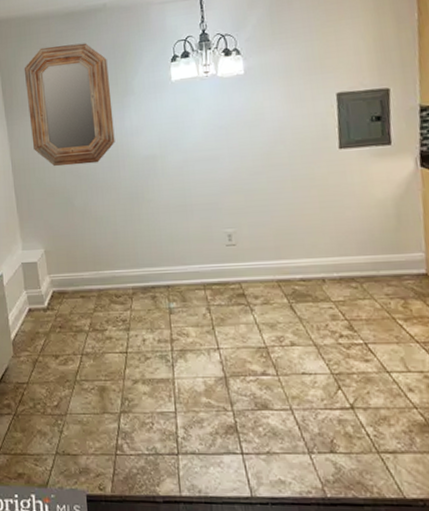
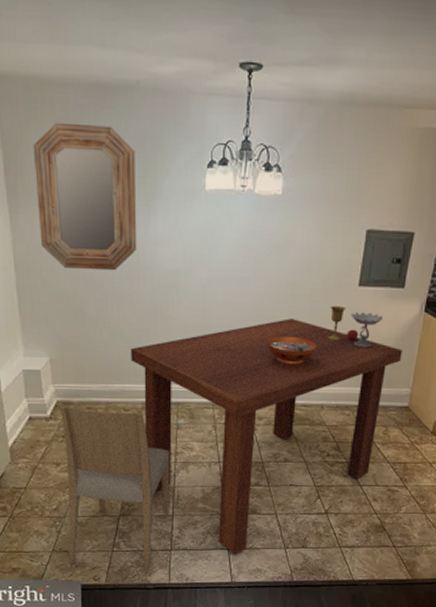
dining chair: none [56,295,172,483] -> present [60,405,170,573]
dining table: none [118,189,406,461] -> present [131,318,403,555]
decorative bowl: none [251,207,306,236] -> present [267,336,317,364]
goblet: none [313,170,374,212] -> present [328,305,383,348]

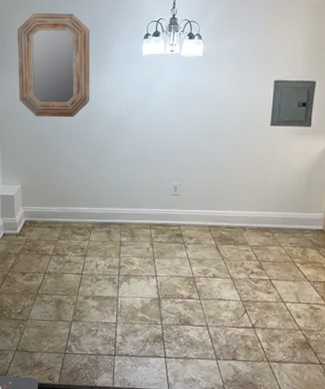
dining chair: present [60,405,170,573] -> none [28,224,115,376]
dining table: present [131,318,403,555] -> none [84,153,314,363]
decorative bowl: present [267,336,317,364] -> none [194,167,238,191]
goblet: present [328,305,383,348] -> none [246,142,294,177]

